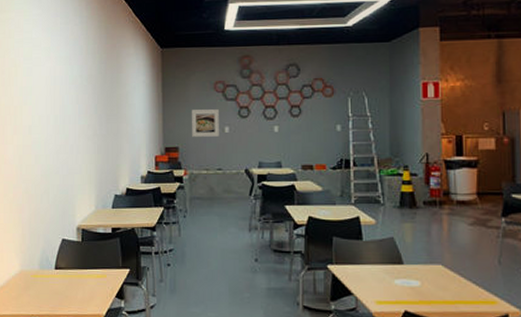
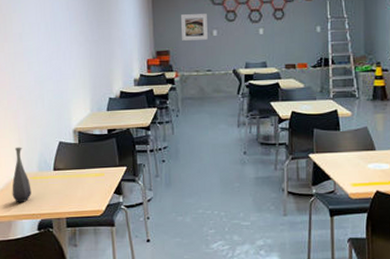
bottle: none [12,242,32,302] -> present [12,147,32,203]

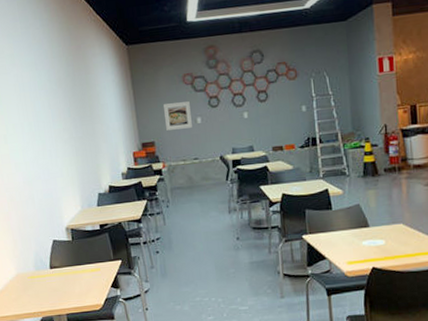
bottle: present [12,147,32,203] -> none [10,248,31,303]

